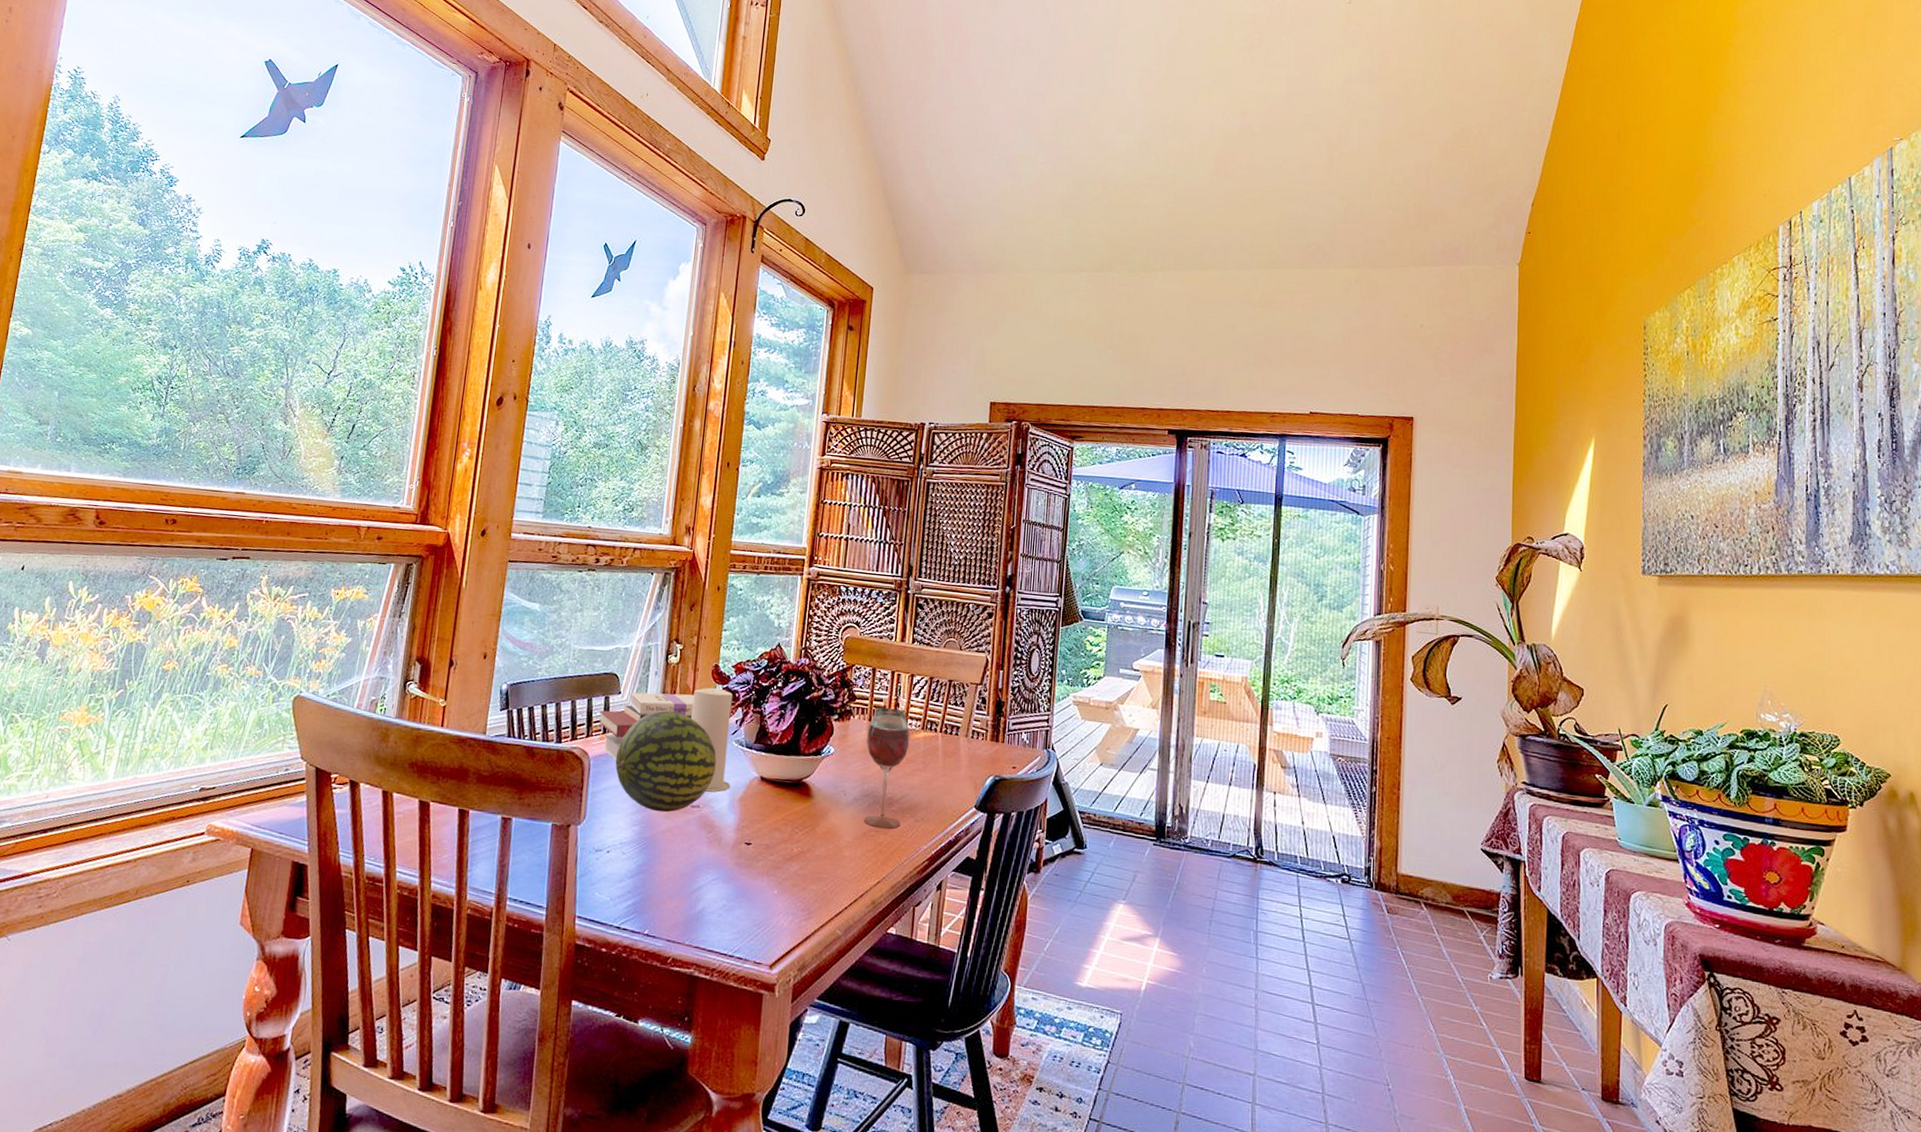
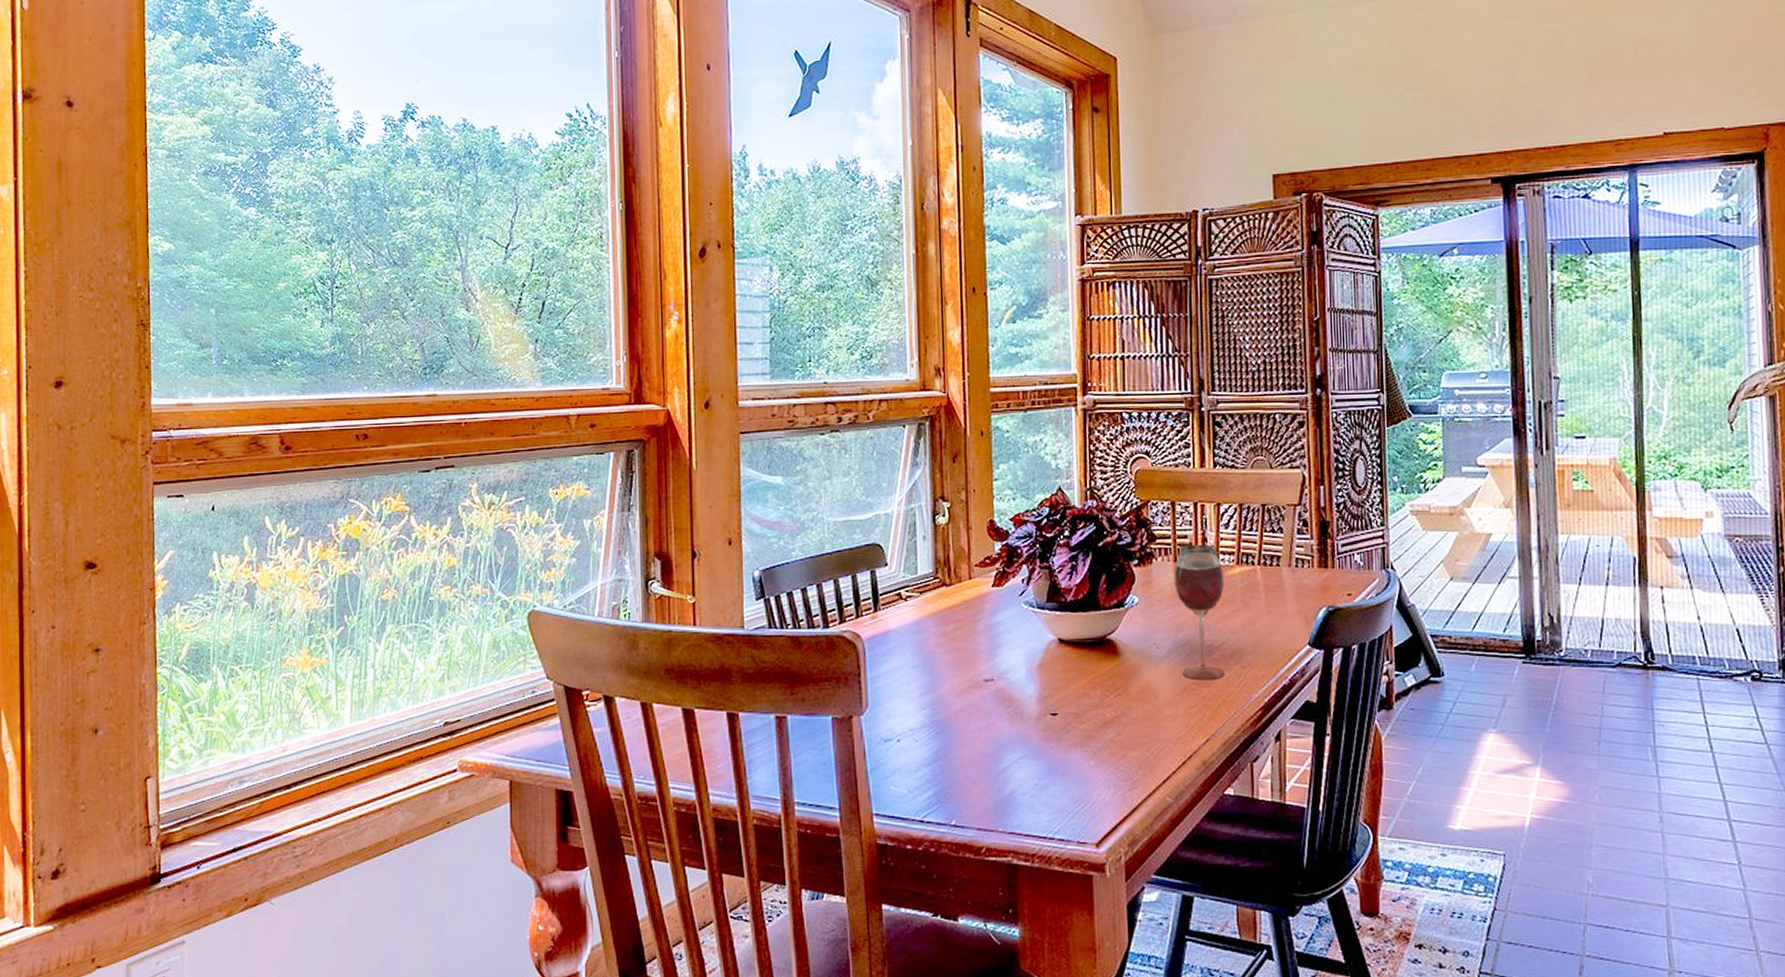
books: present [599,692,695,761] -> none [867,556,972,640]
fruit: present [615,711,717,813] -> none [892,578,1006,691]
candle: present [690,687,733,793] -> none [969,545,1026,662]

